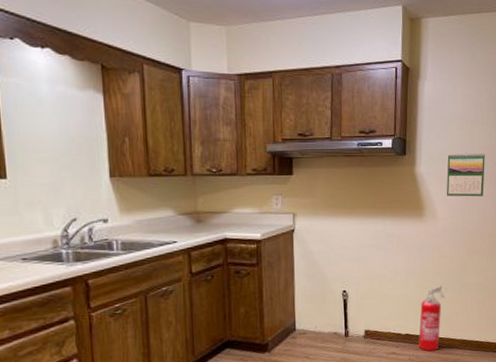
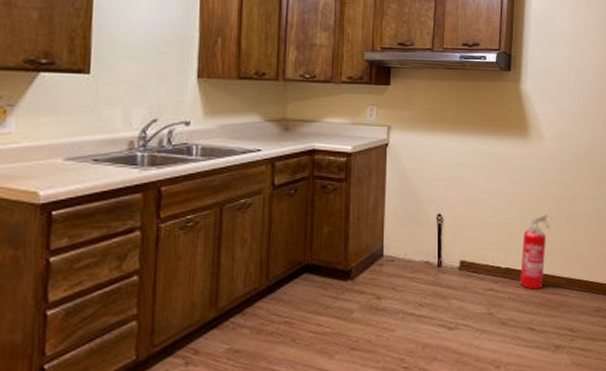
calendar: present [446,153,485,197] -> none [553,71,595,119]

